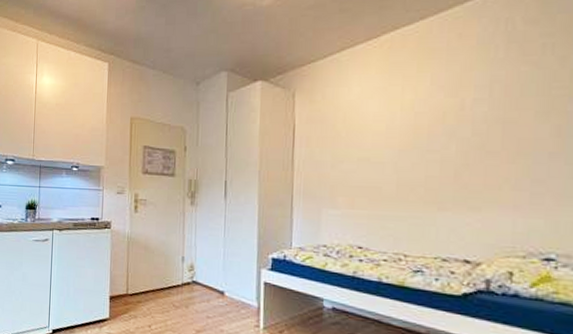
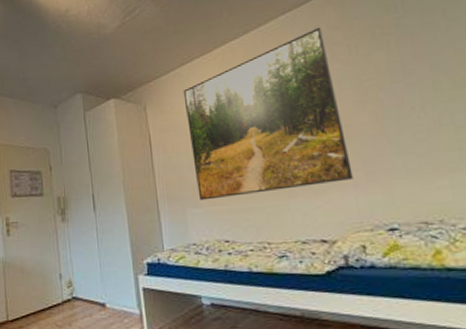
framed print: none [337,18,517,202] -> present [183,26,354,201]

